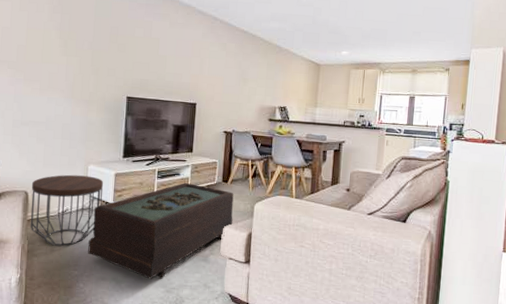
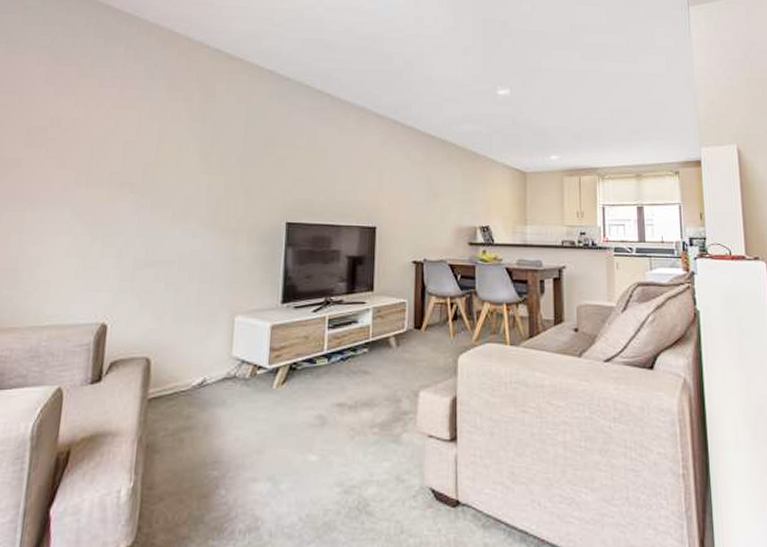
side table: present [30,174,104,246] -> none [151,330,256,434]
coffee table: present [88,183,234,279] -> none [233,333,431,475]

